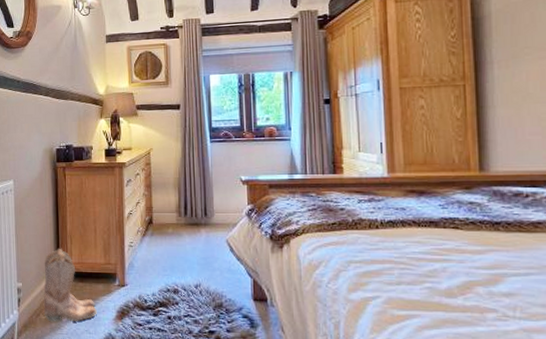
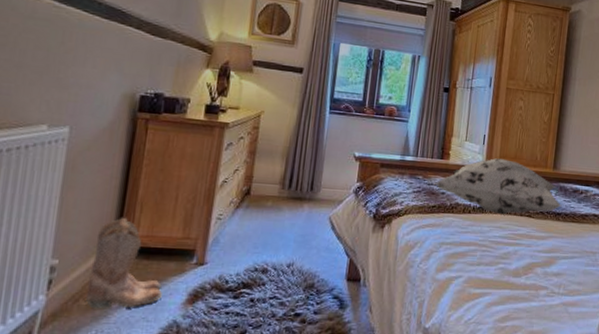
decorative pillow: none [329,166,500,228] -> present [433,158,562,215]

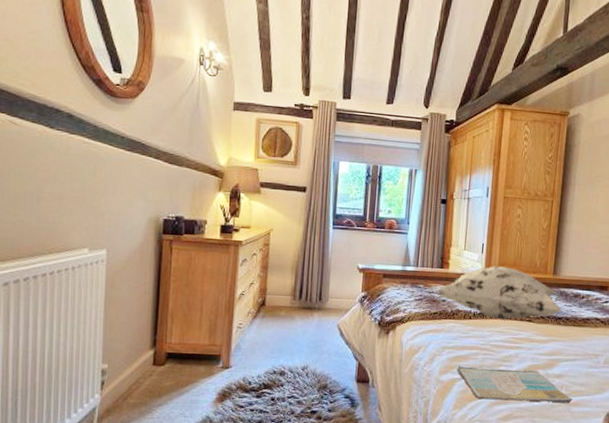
boots: present [86,218,162,309] -> none [133,328,195,406]
book: none [454,262,571,304] -> present [457,365,573,404]

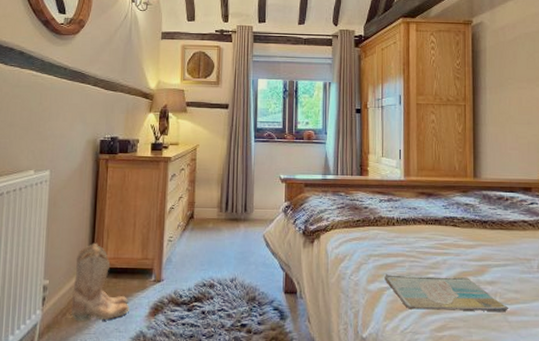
boots: none [133,328,195,406] -> present [71,244,129,322]
decorative pillow: present [434,266,563,320] -> none [356,171,487,226]

